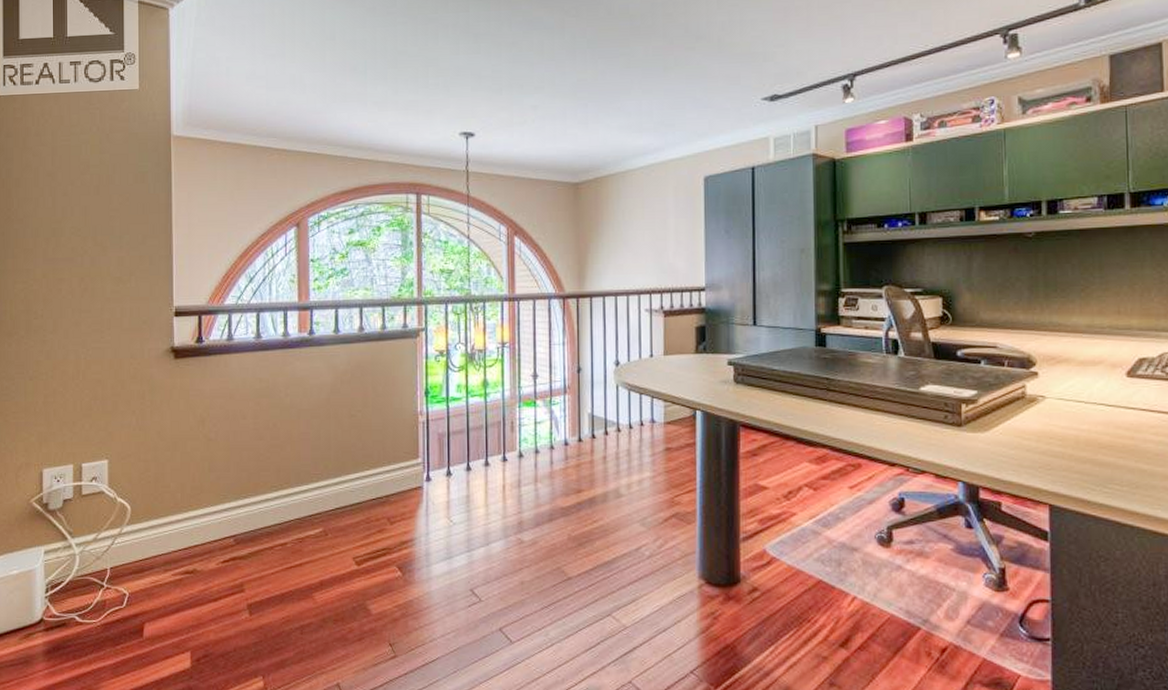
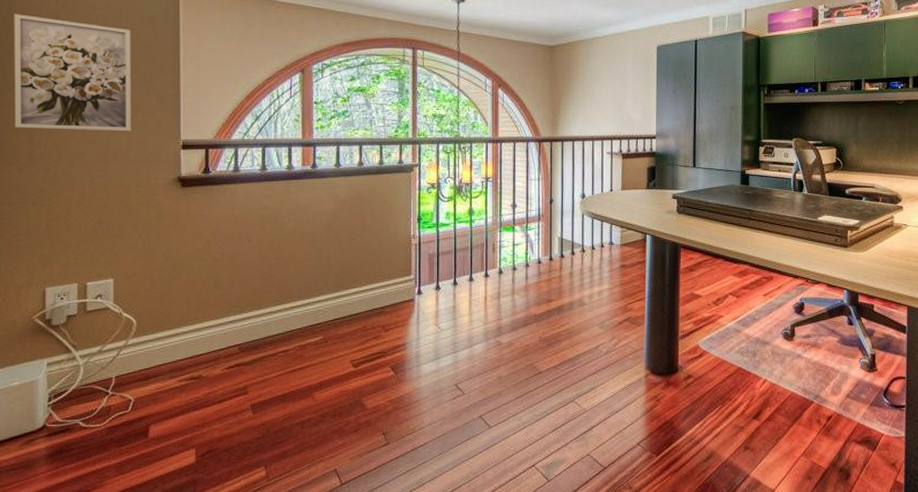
wall art: none [12,176,125,299] -> present [14,14,132,131]

